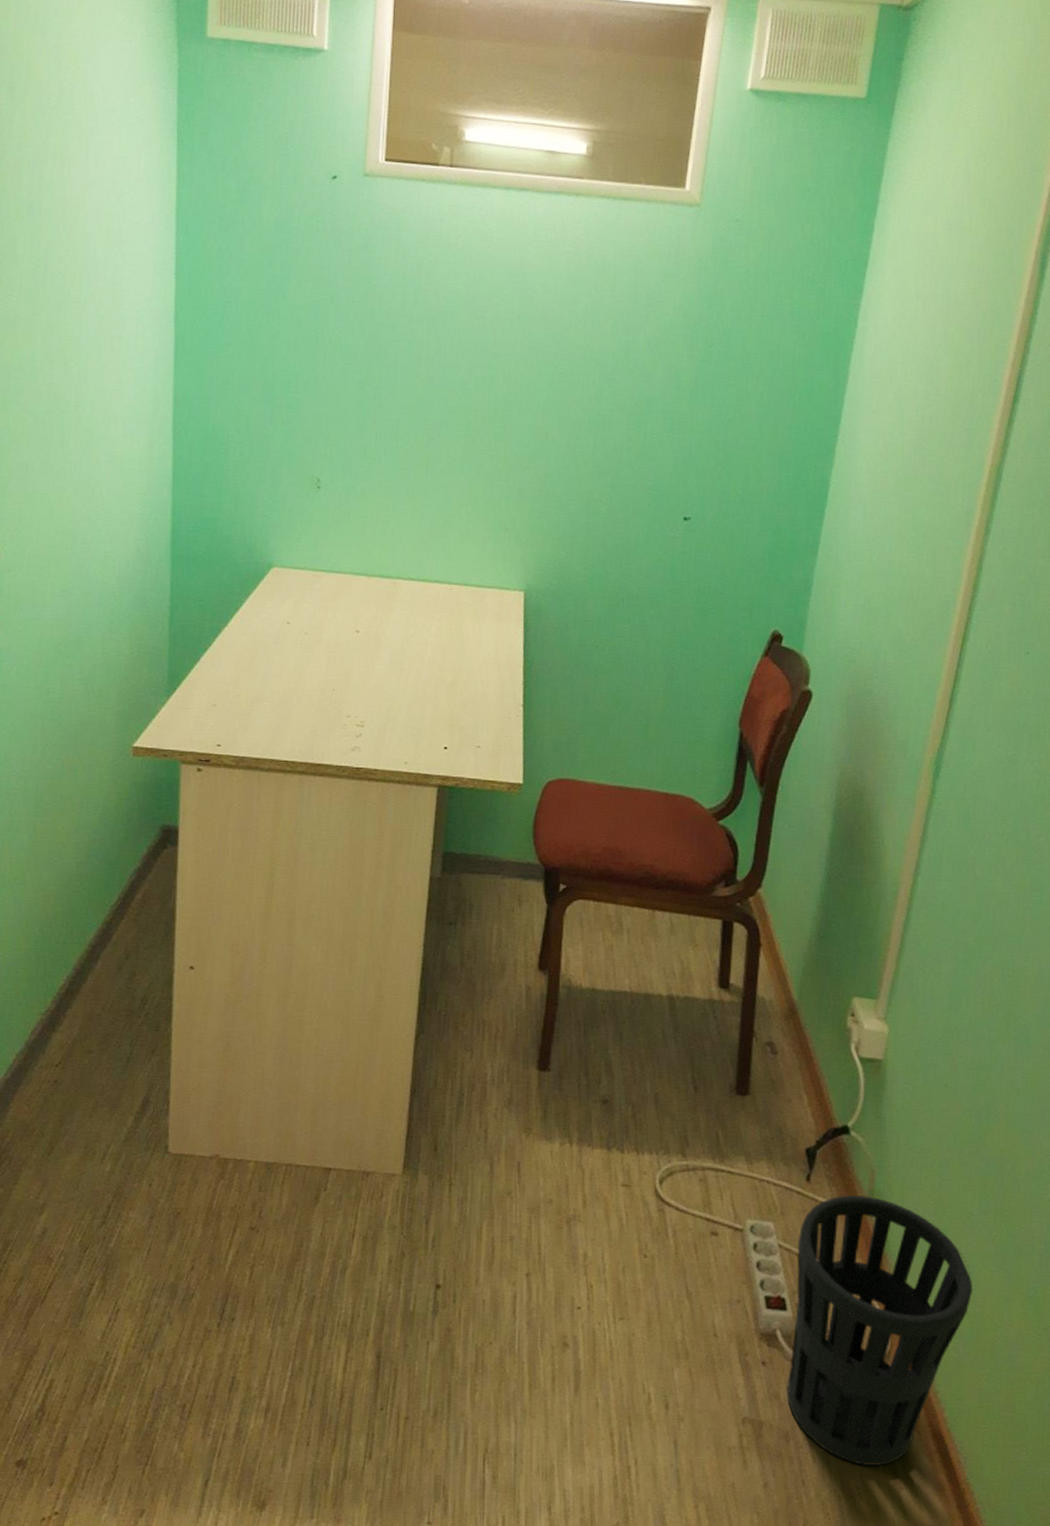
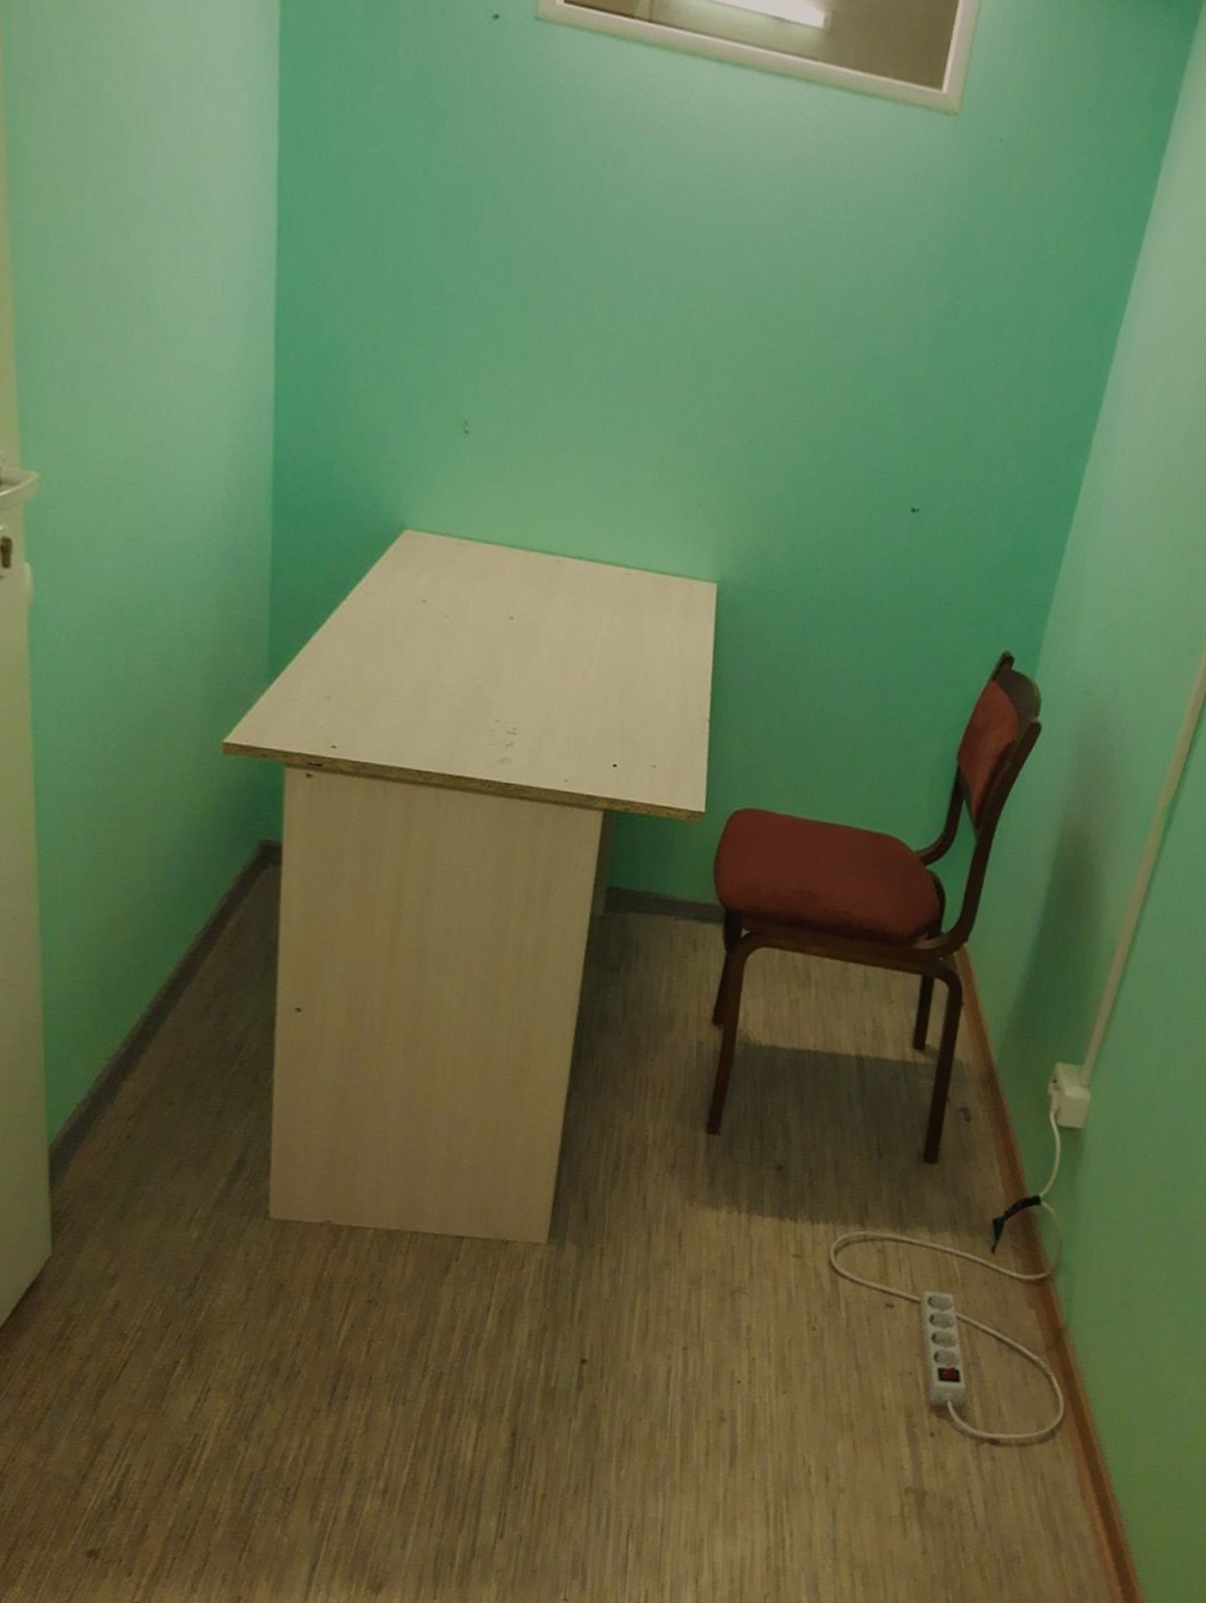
wastebasket: present [786,1194,973,1466] -> none [953,1266,1152,1530]

